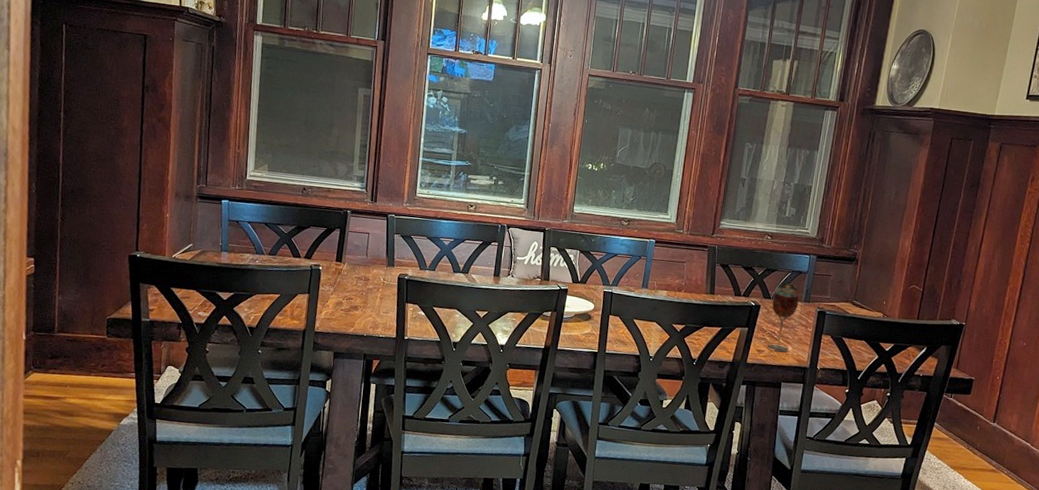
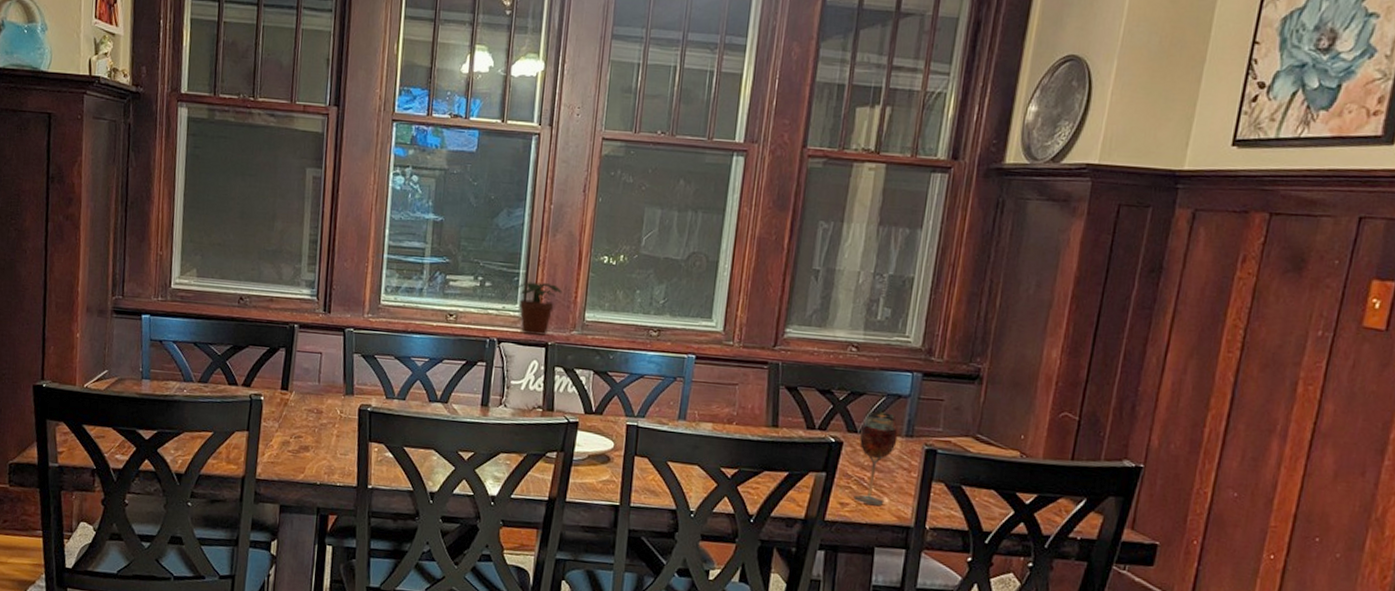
potted plant: none [520,182,557,223] -> present [513,282,563,336]

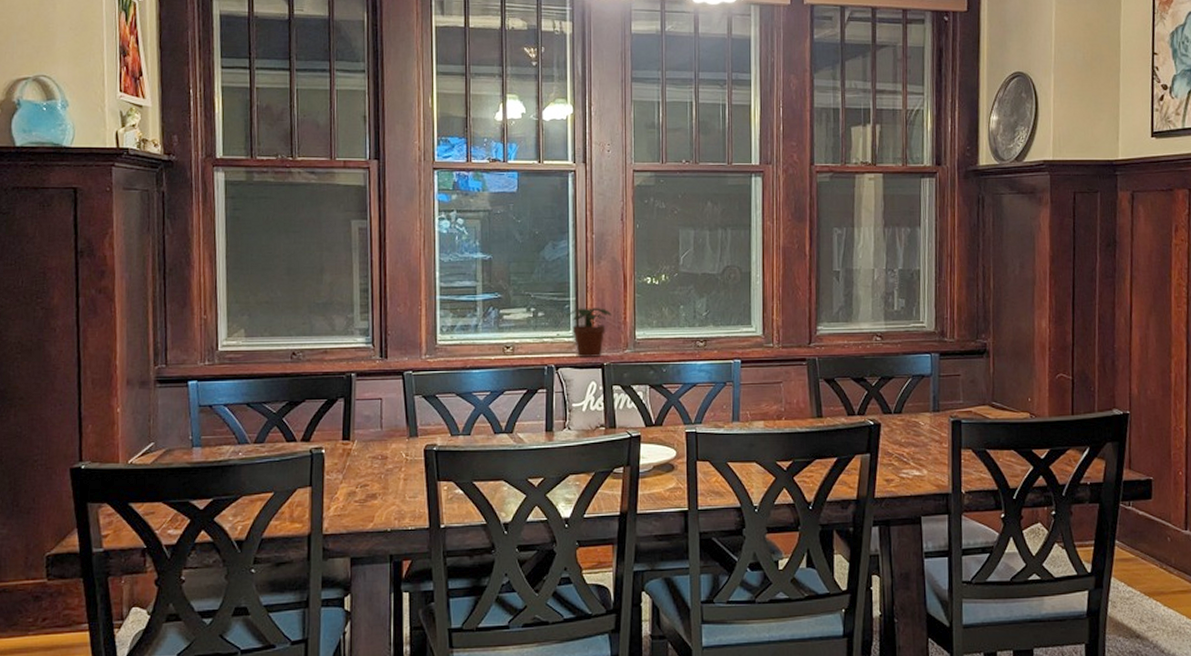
wineglass: present [853,411,898,506] -> none [893,392,927,479]

